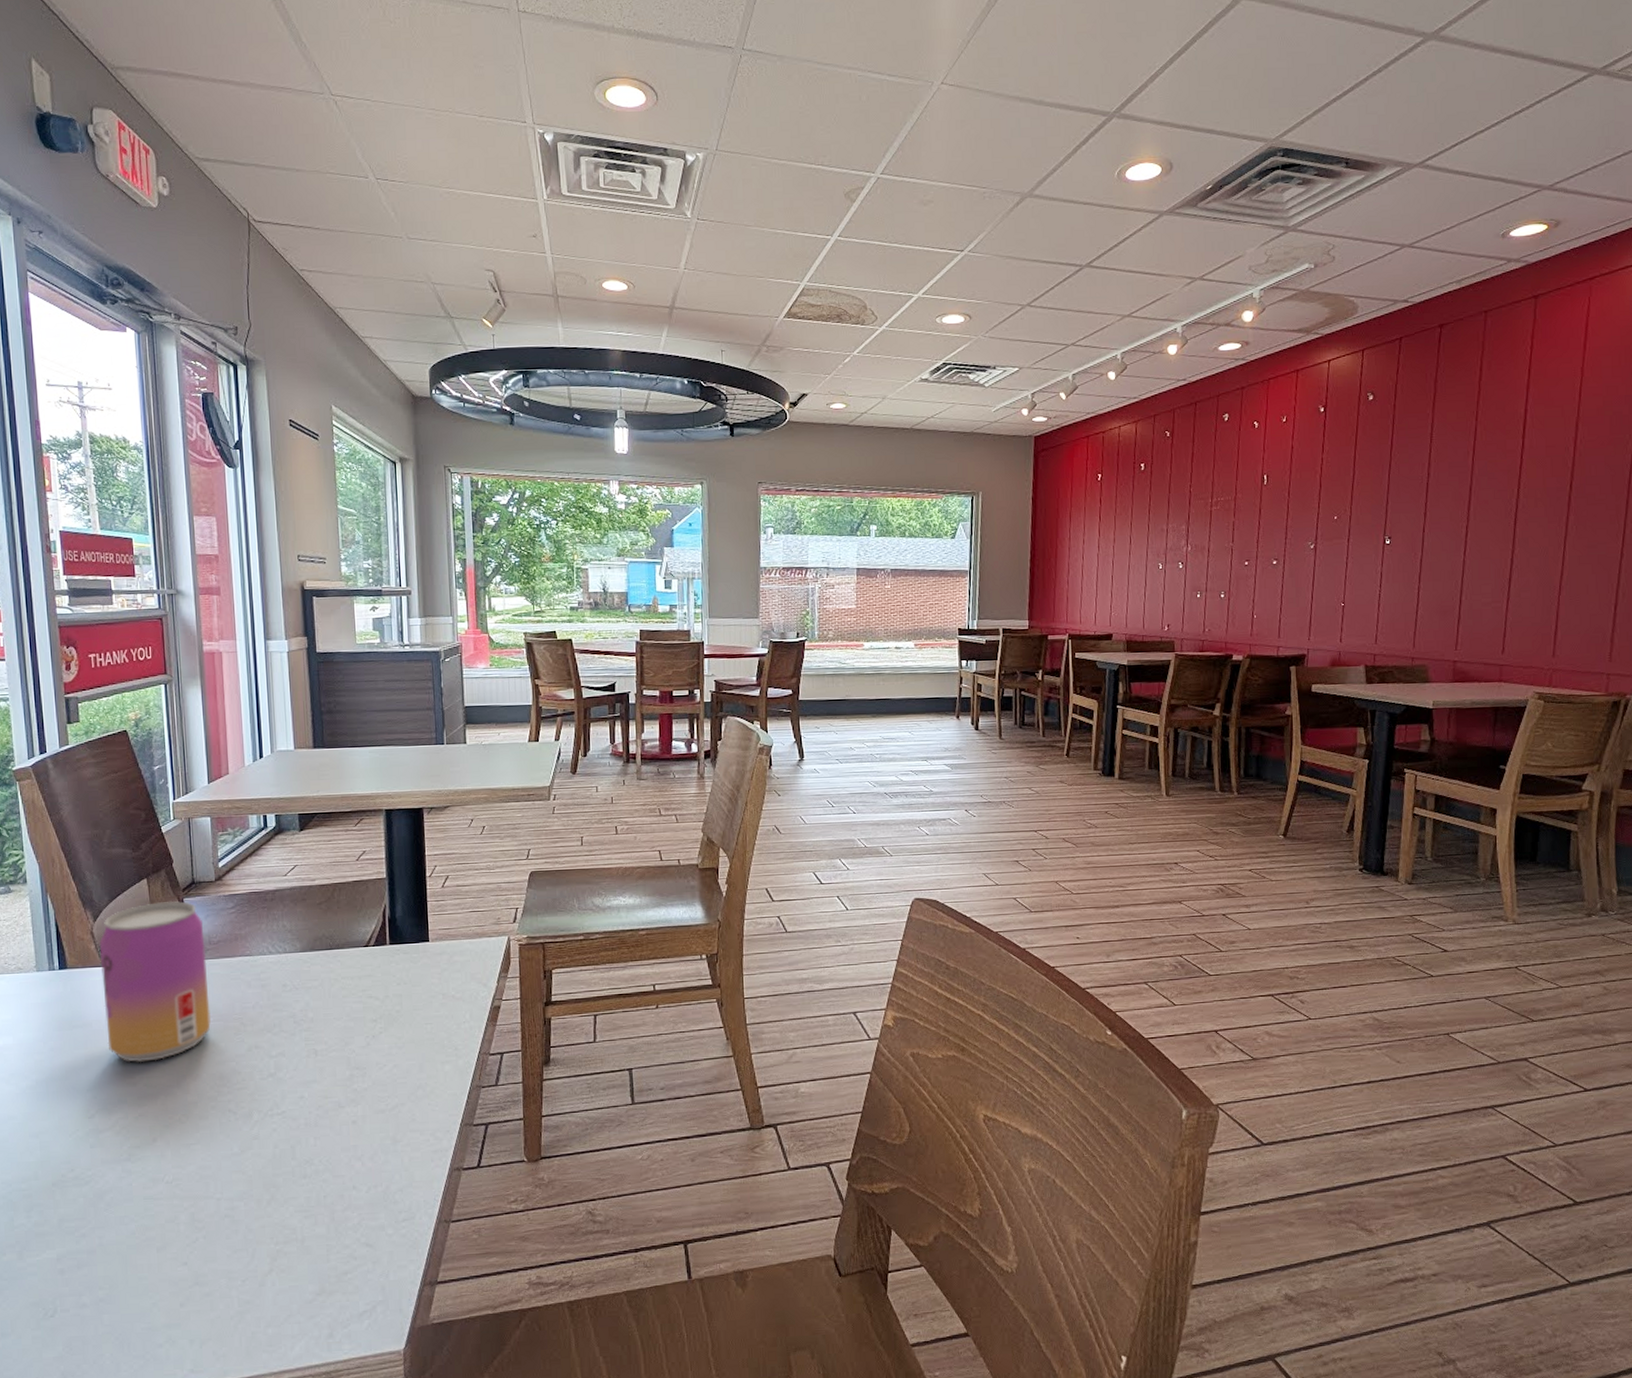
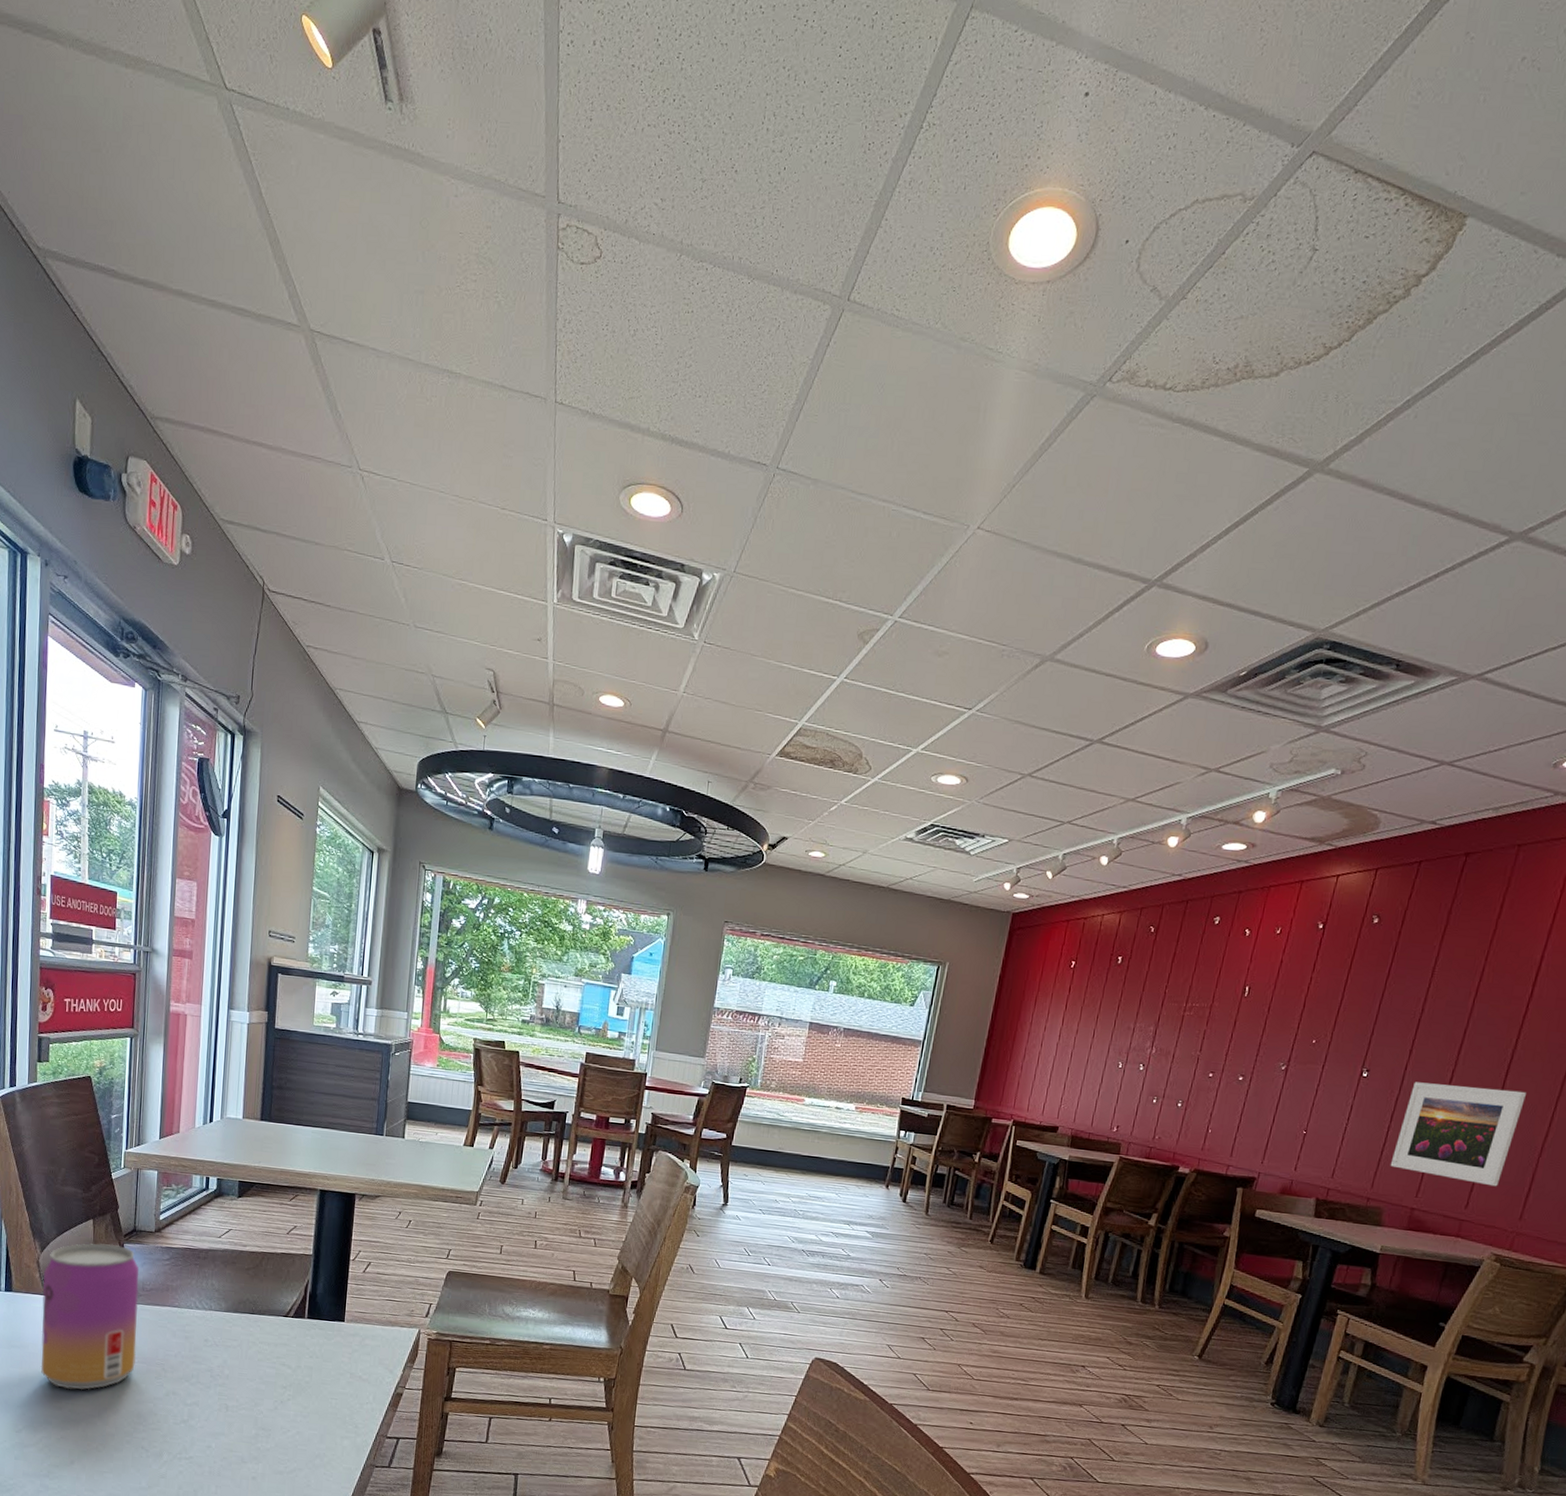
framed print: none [1426,536,1536,629] -> present [1390,1082,1526,1187]

